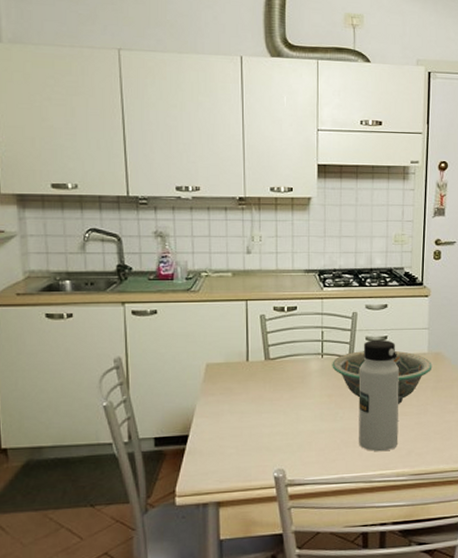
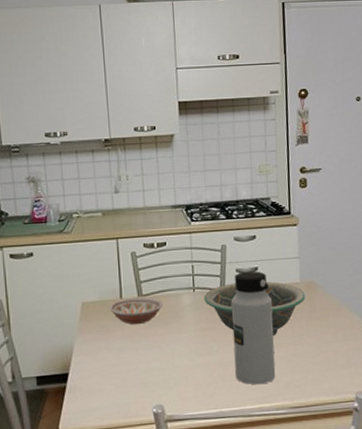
bowl: none [234,361,291,389] -> present [109,297,164,325]

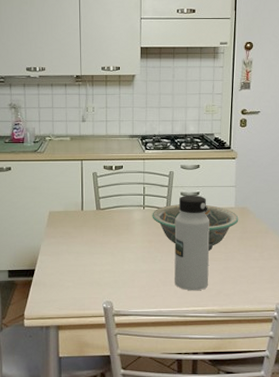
bowl: present [109,297,164,325] -> none [71,211,118,234]

